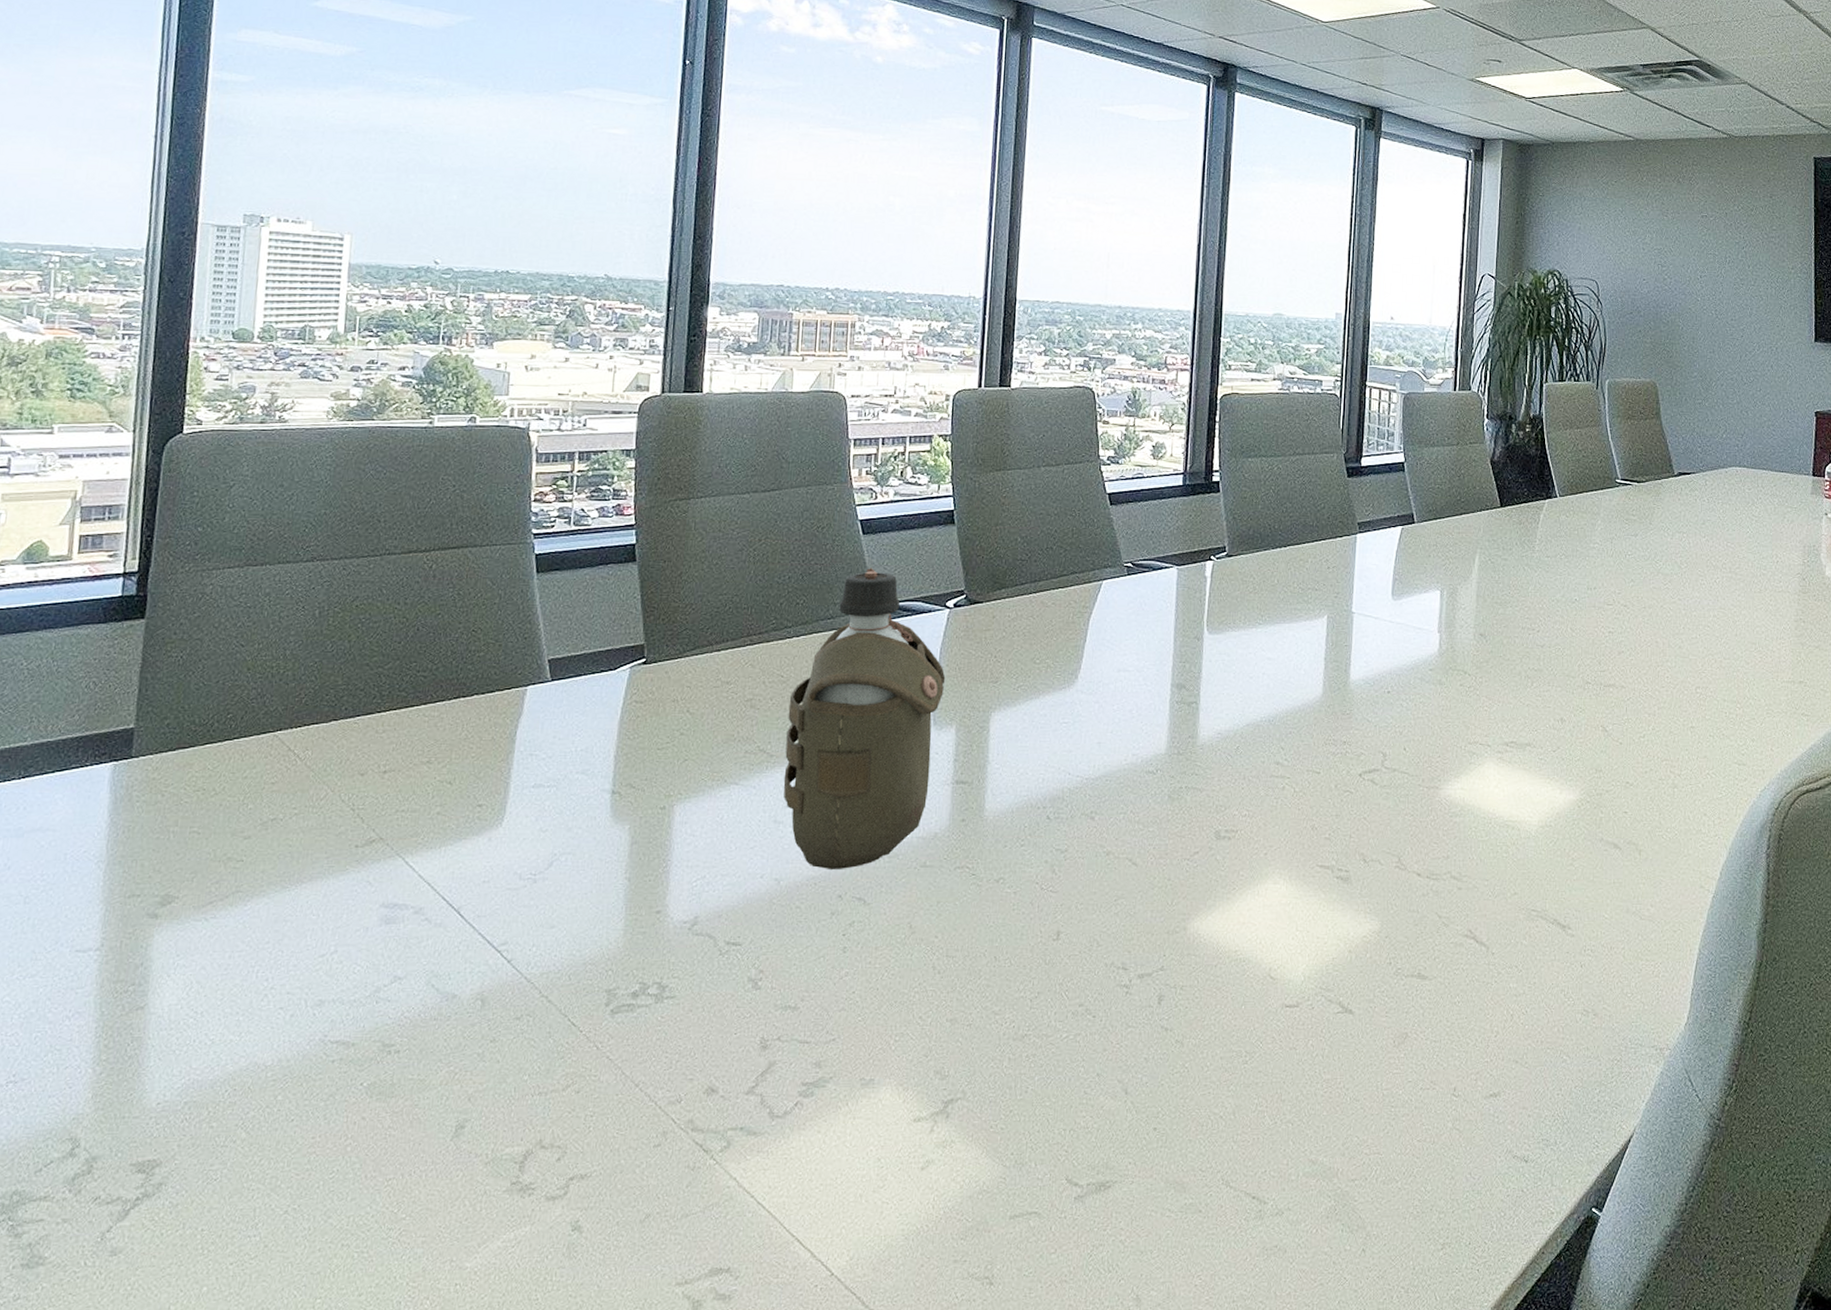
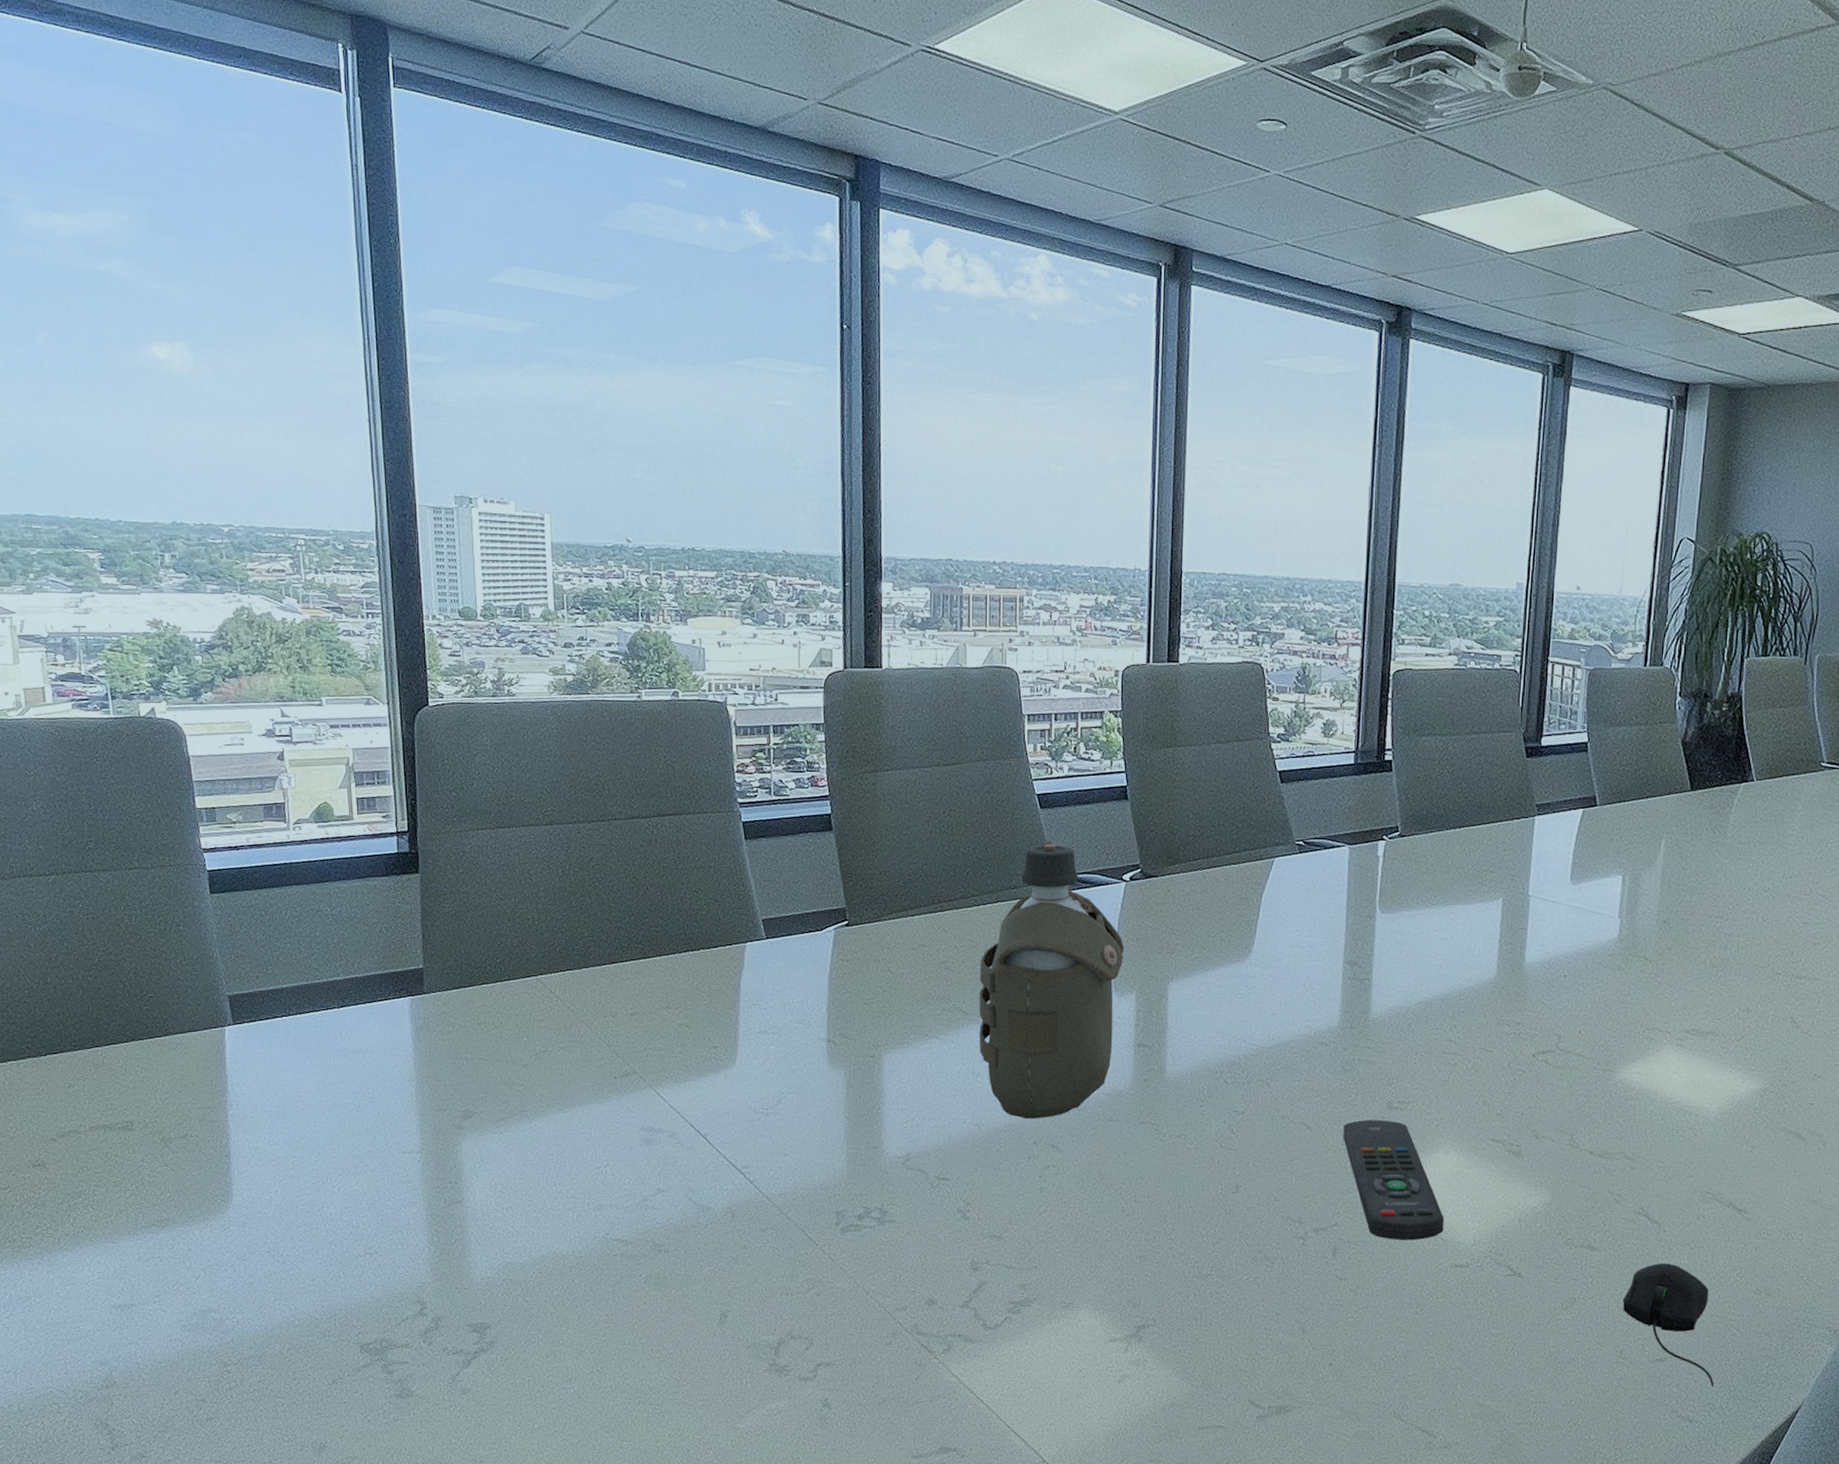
remote control: none [1170,851,1274,981] -> present [1343,1119,1444,1241]
computer mouse: none [1454,988,1548,1121] -> present [1622,1263,1715,1387]

